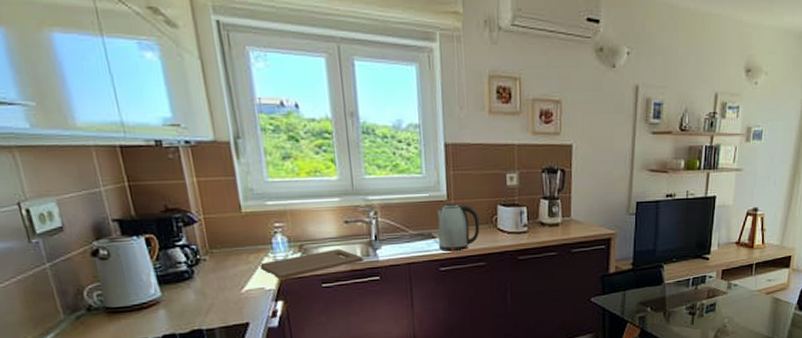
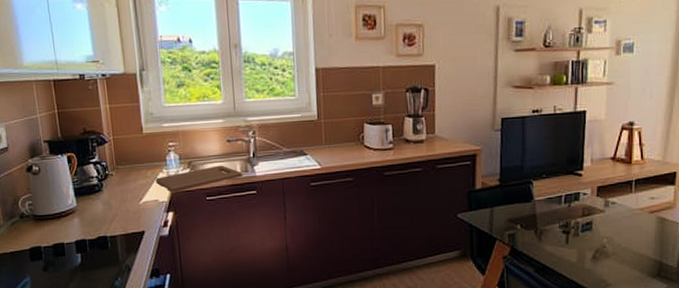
kettle: present [437,203,480,252] -> none [308,122,348,168]

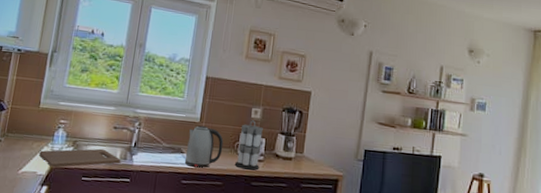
kettle: none [308,122,348,168] -> present [185,125,224,169]
spice rack: none [363,107,390,161] -> present [234,120,263,171]

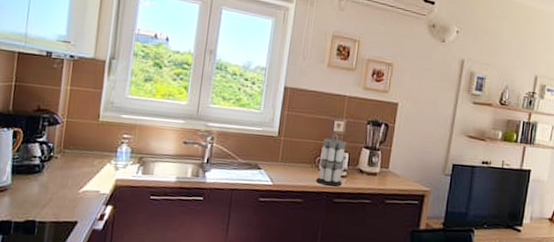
cutting board: present [39,148,120,168] -> none [101,165,192,186]
kettle: present [185,125,224,169] -> none [262,139,304,185]

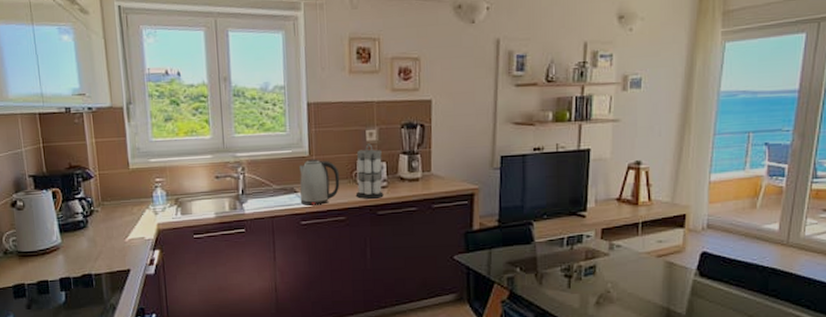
kettle: none [262,139,304,185] -> present [299,159,340,206]

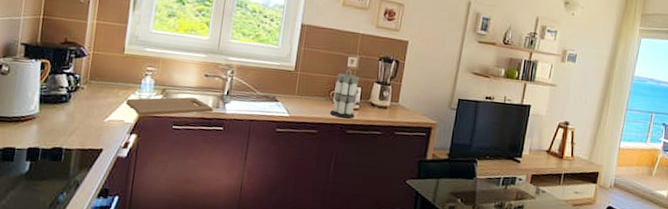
cutting board: none [142,202,230,230] -> present [126,97,213,116]
kettle: present [299,159,340,206] -> none [279,73,319,117]

